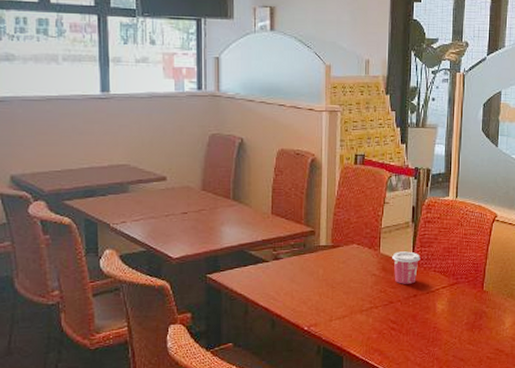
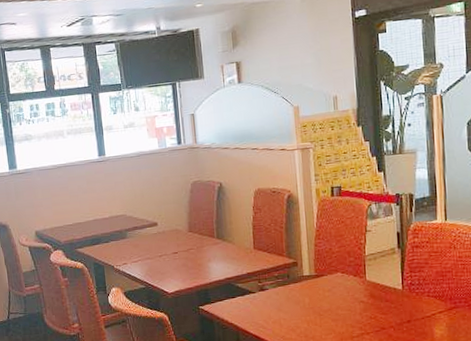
cup: present [392,251,421,284] -> none [380,277,411,310]

